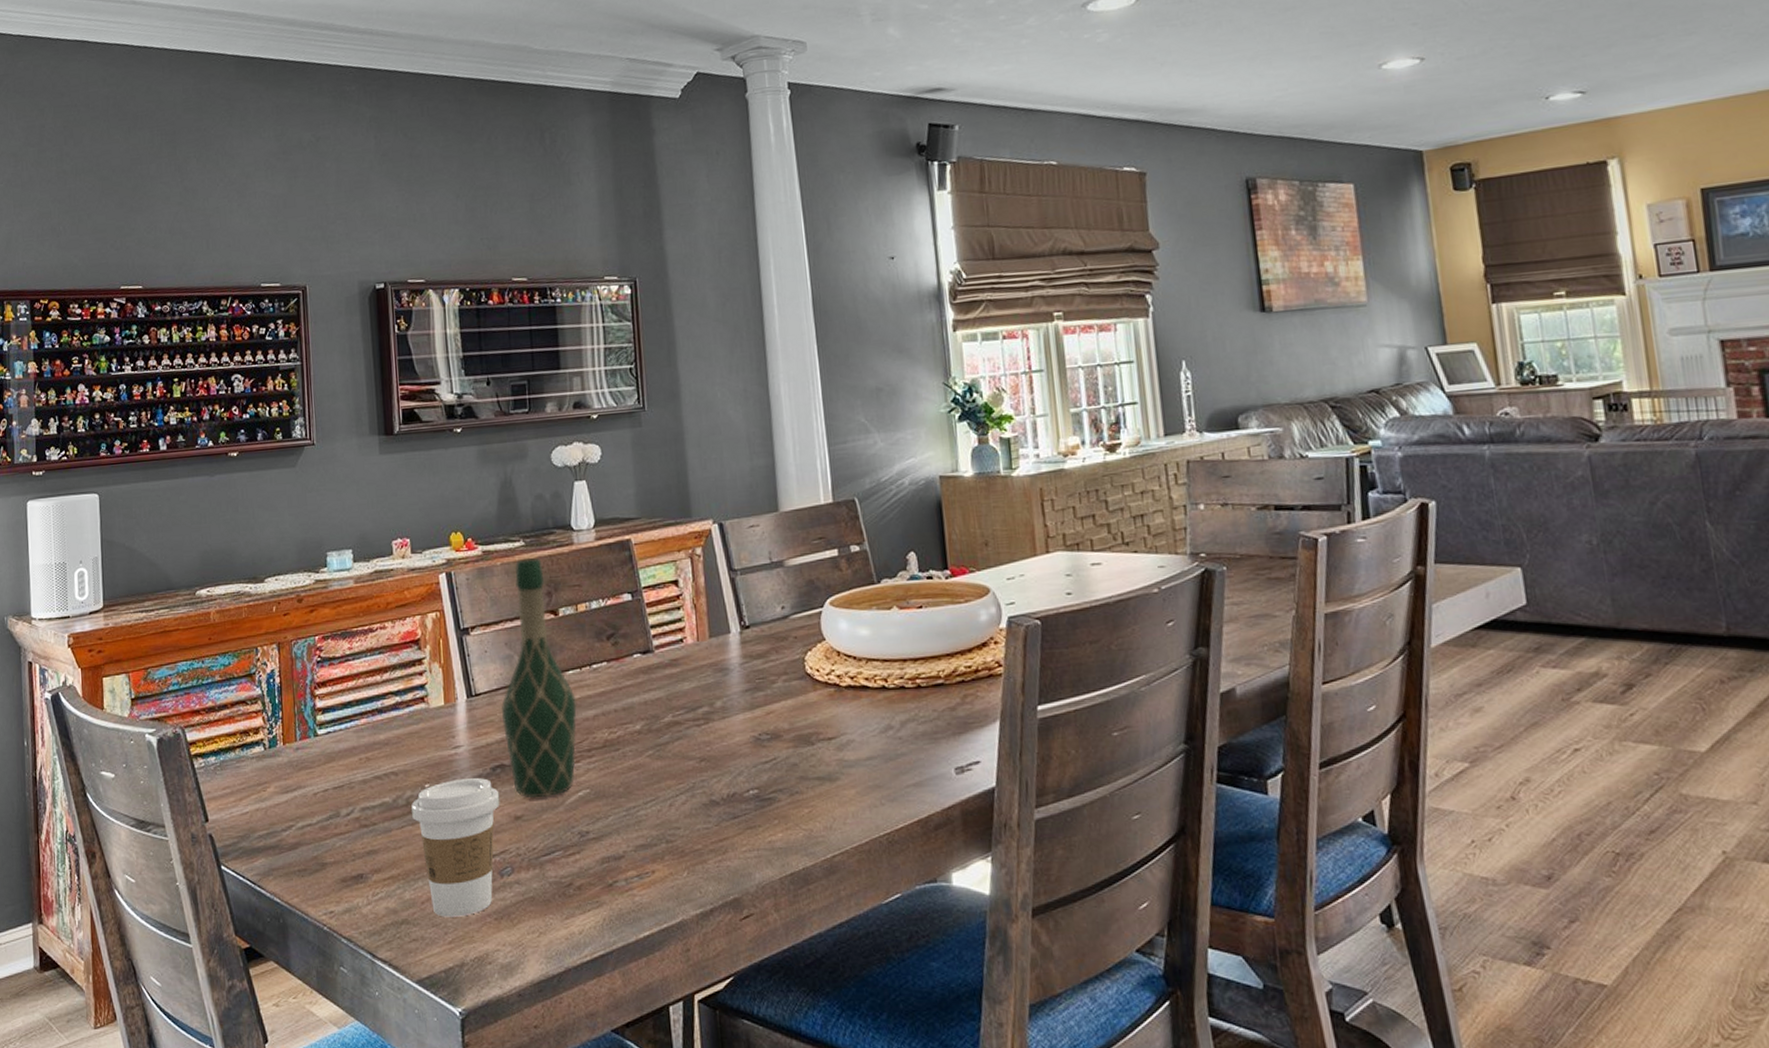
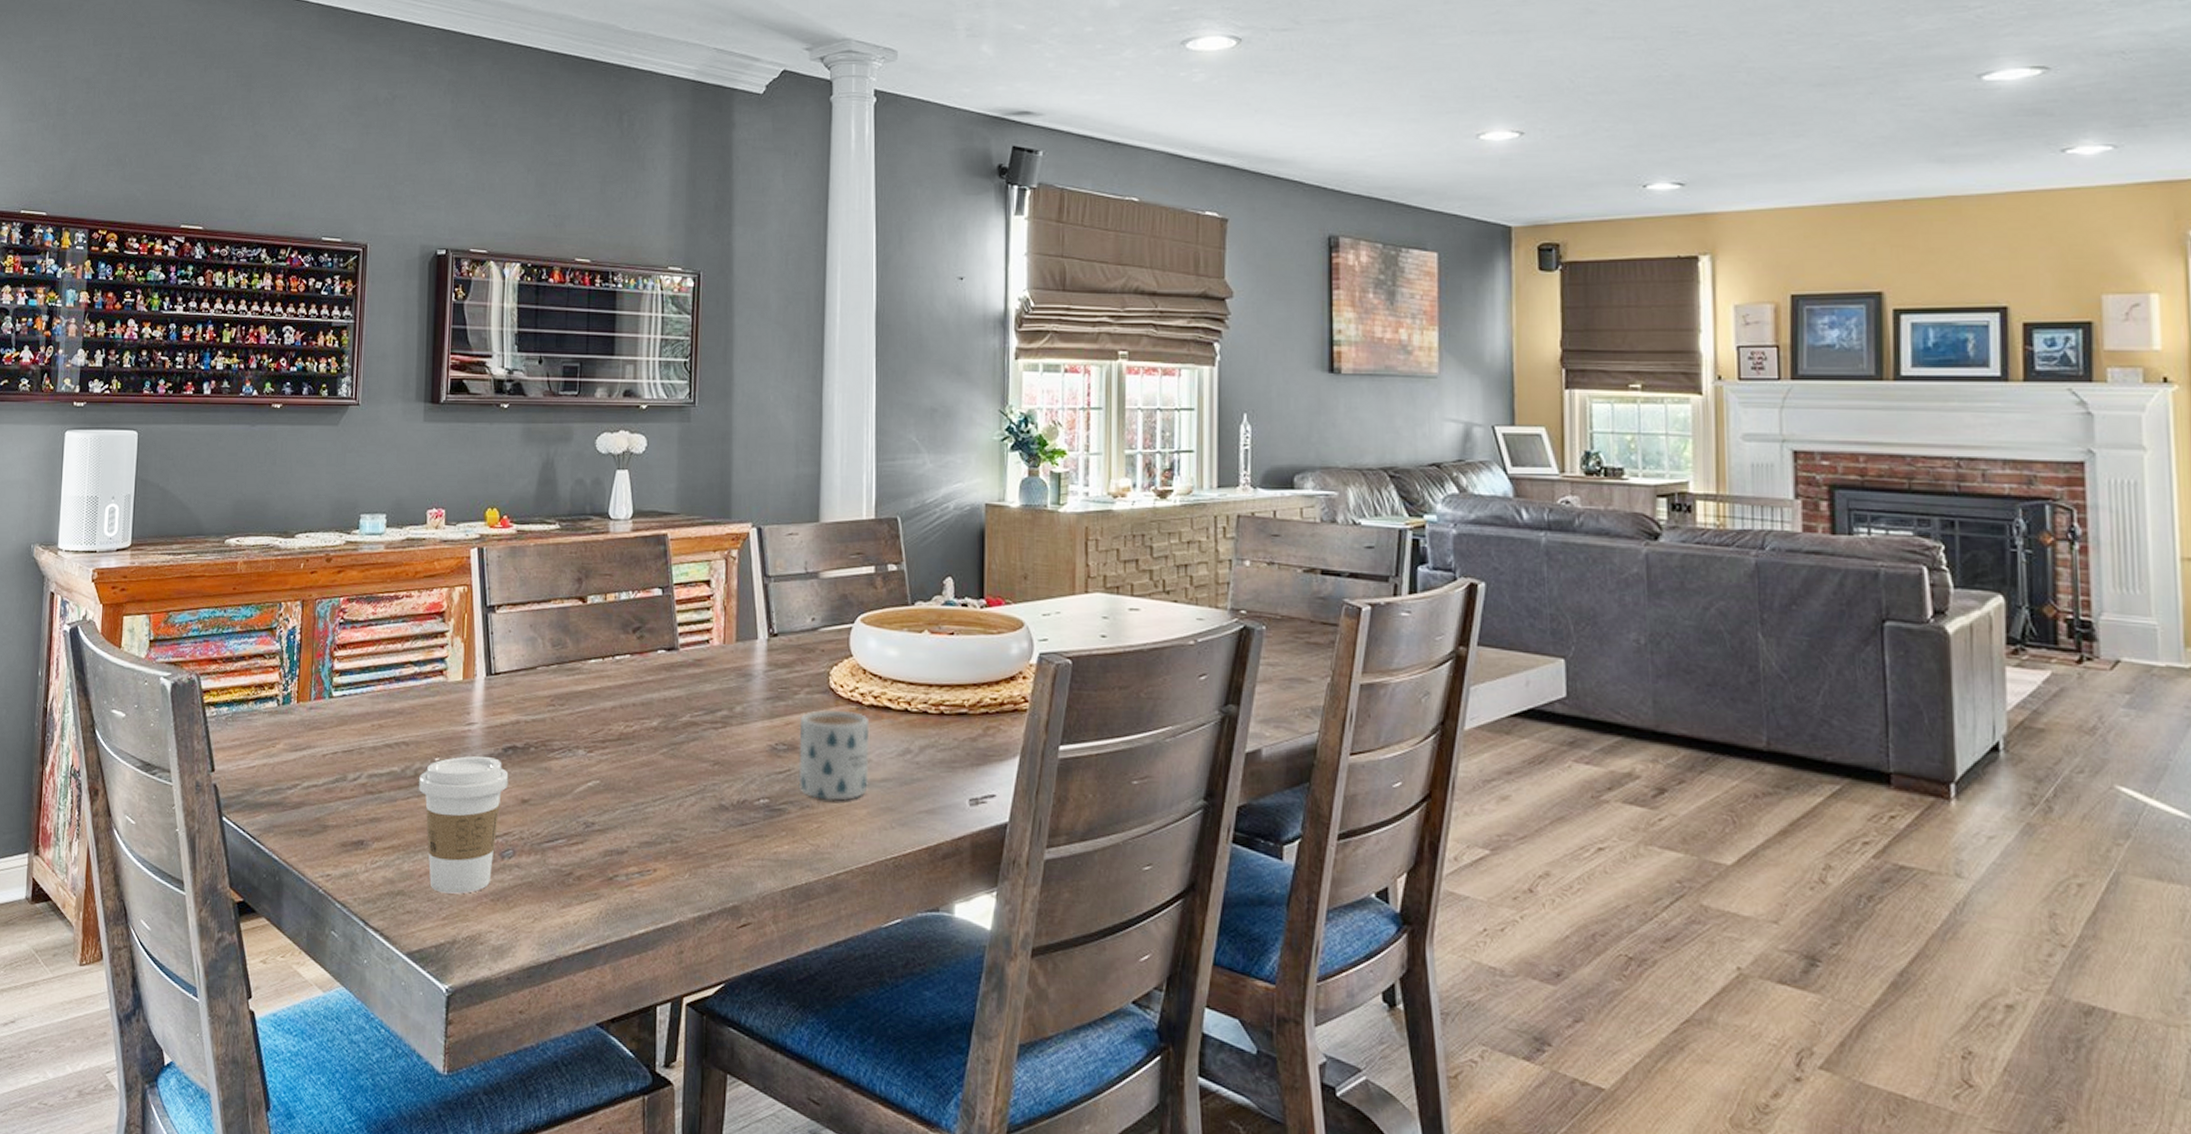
wine bottle: present [501,557,577,798] -> none [519,541,595,785]
mug: none [781,694,854,784] -> present [798,709,870,800]

